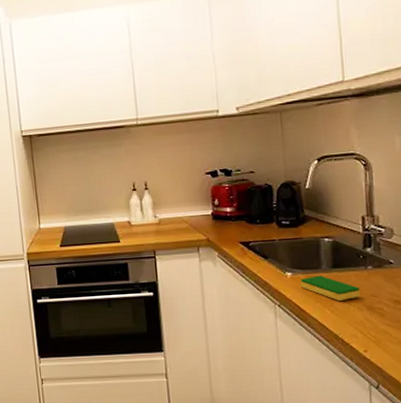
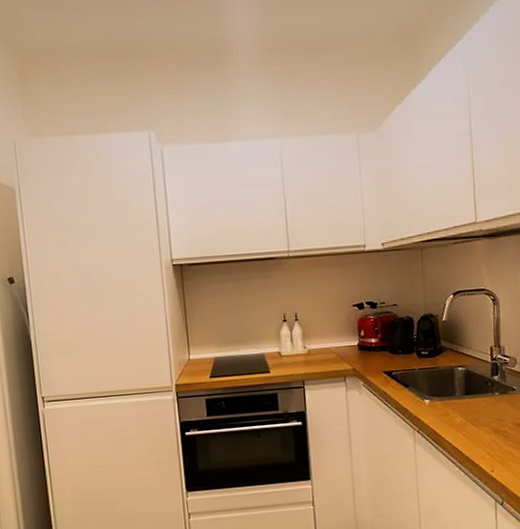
dish sponge: present [300,275,361,301] -> none [437,402,489,425]

